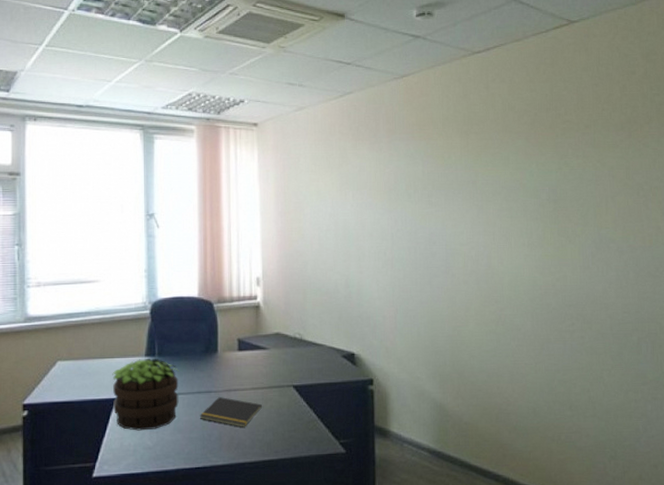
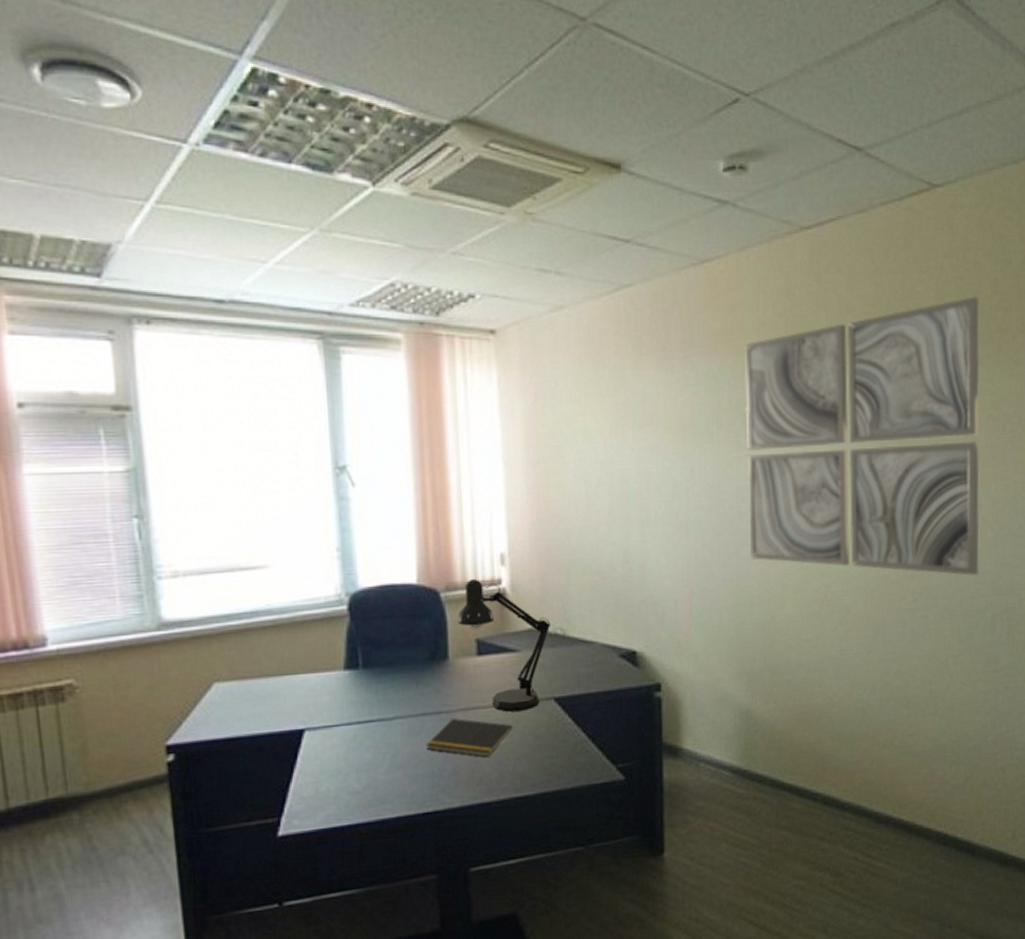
potted plant: present [112,358,180,431] -> none [297,671,396,771]
desk lamp: none [225,295,292,394] -> present [457,579,551,712]
wall art: none [434,98,624,306] -> present [745,296,980,575]

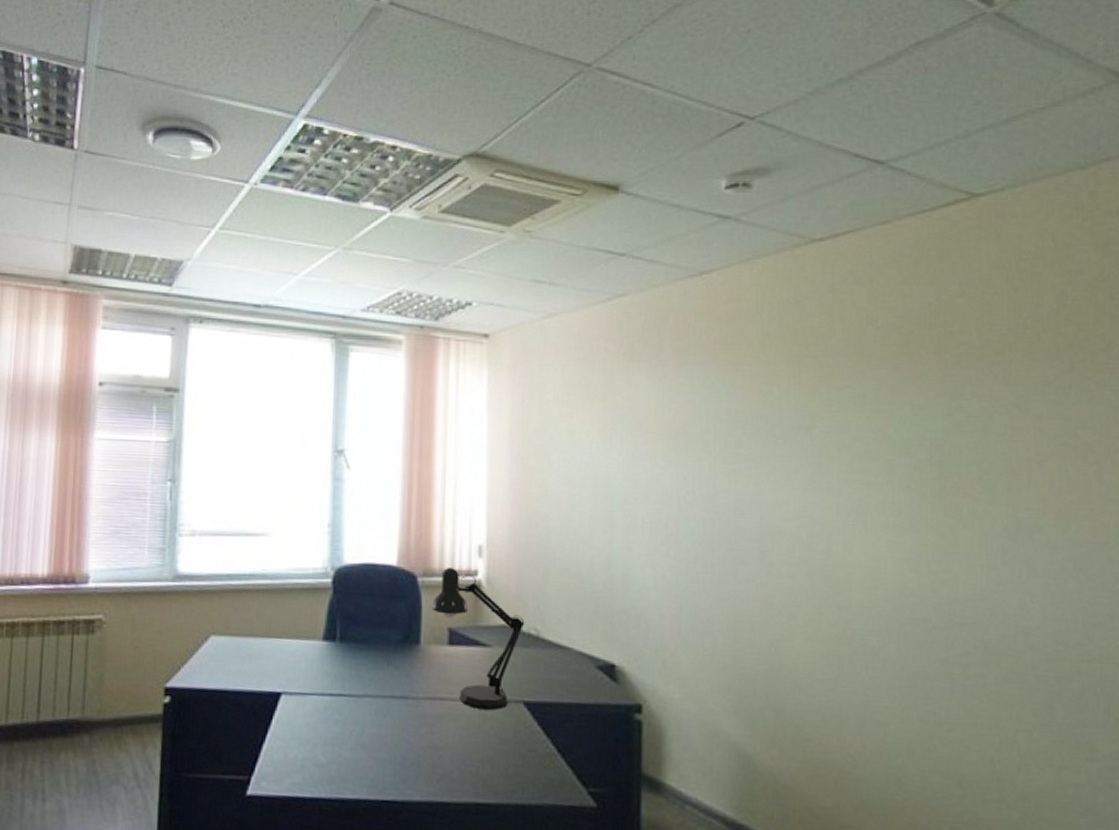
notepad: present [425,718,512,757] -> none [391,706,478,753]
wall art: present [745,296,980,575] -> none [746,310,1058,633]

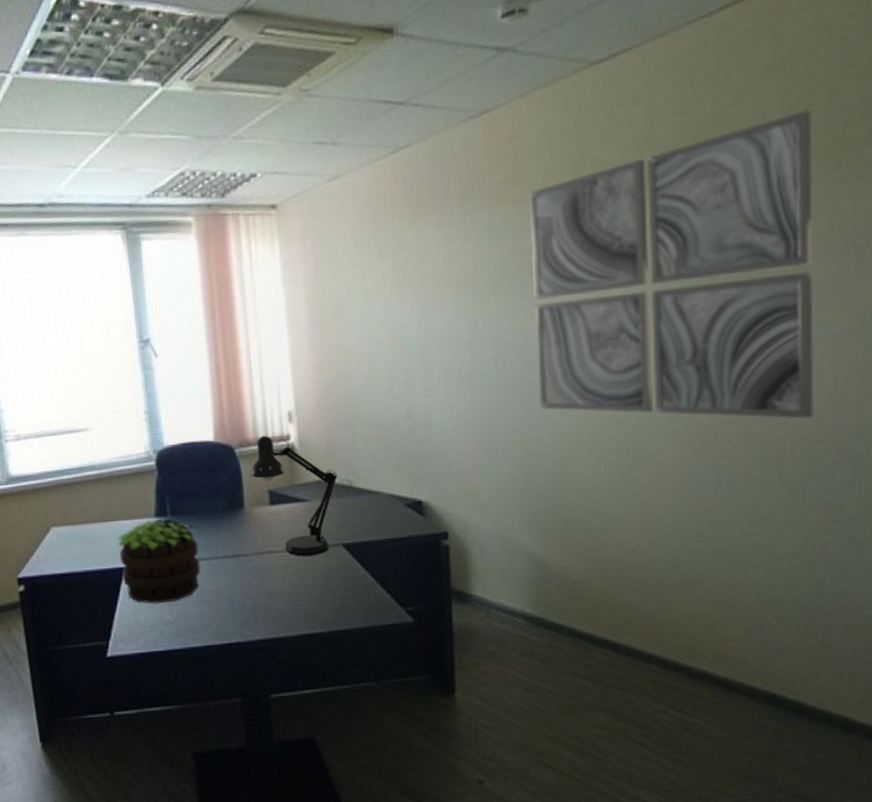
potted plant: none [276,642,367,741] -> present [117,518,201,604]
wall art: none [746,310,1058,633] -> present [529,109,814,419]

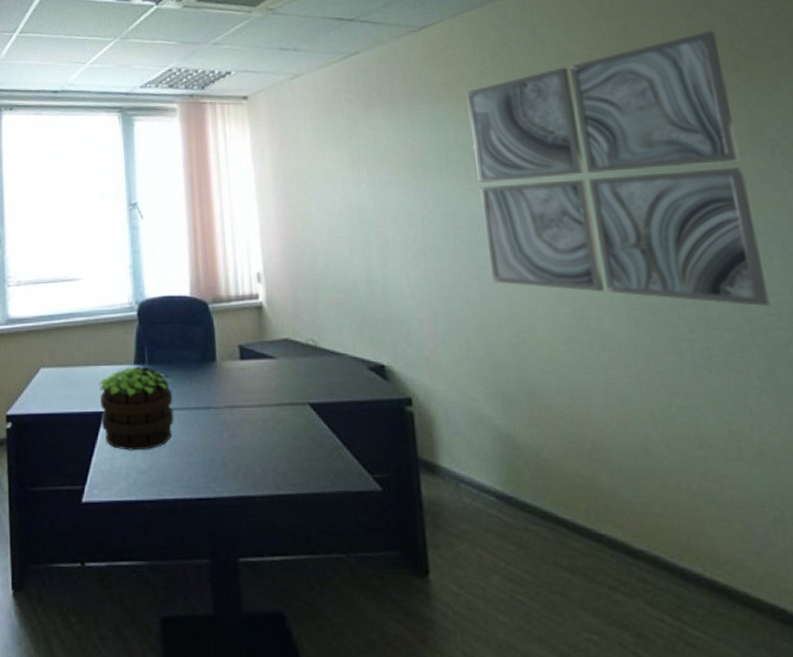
desk lamp: present [251,436,338,556] -> none [223,294,304,413]

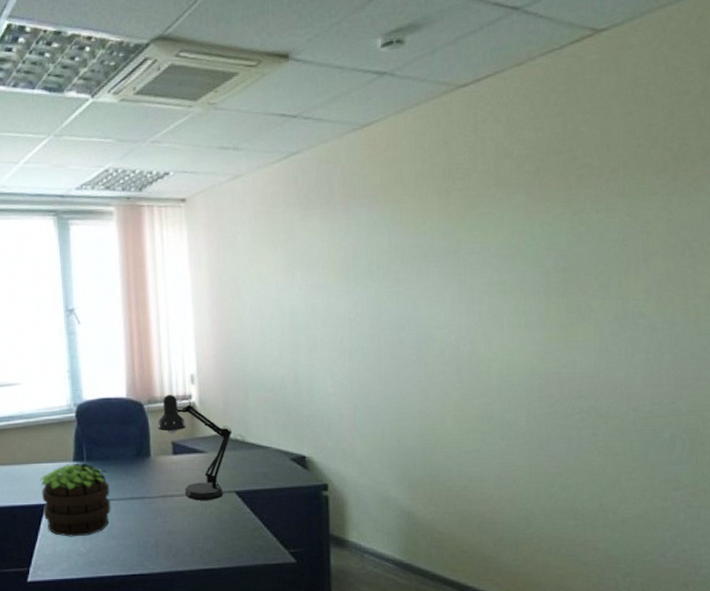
desk lamp: none [223,294,304,413] -> present [157,395,233,500]
wall art: present [466,30,770,306] -> none [403,129,655,396]

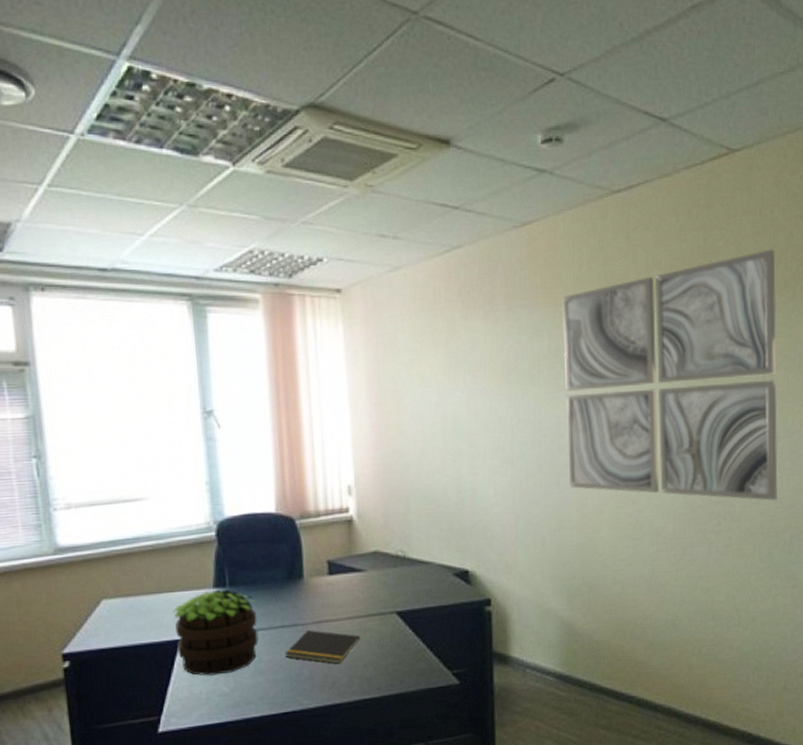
notepad: none [133,503,201,535] -> present [284,630,360,664]
desk lamp: present [157,395,233,500] -> none [311,508,393,624]
wall art: none [403,129,655,396] -> present [562,249,778,501]

